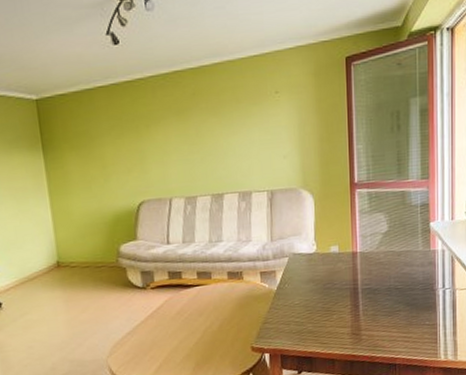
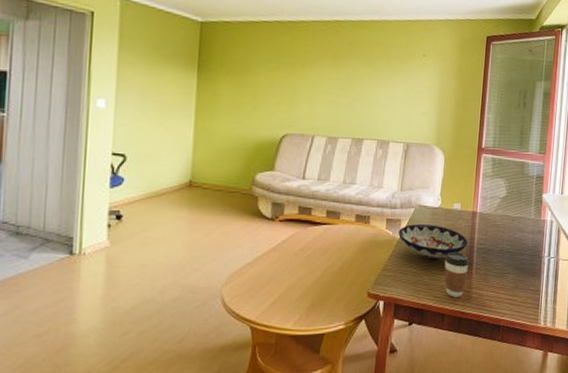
bowl: none [275,271,351,308] -> present [398,224,468,261]
coffee cup: none [327,296,355,342] -> present [444,253,470,297]

